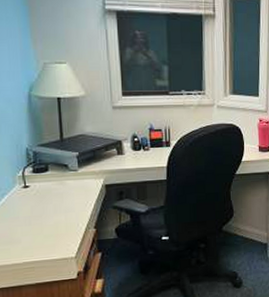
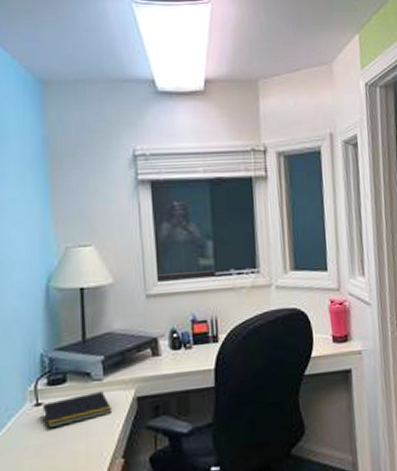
notepad: none [29,179,86,205] -> present [42,391,113,429]

